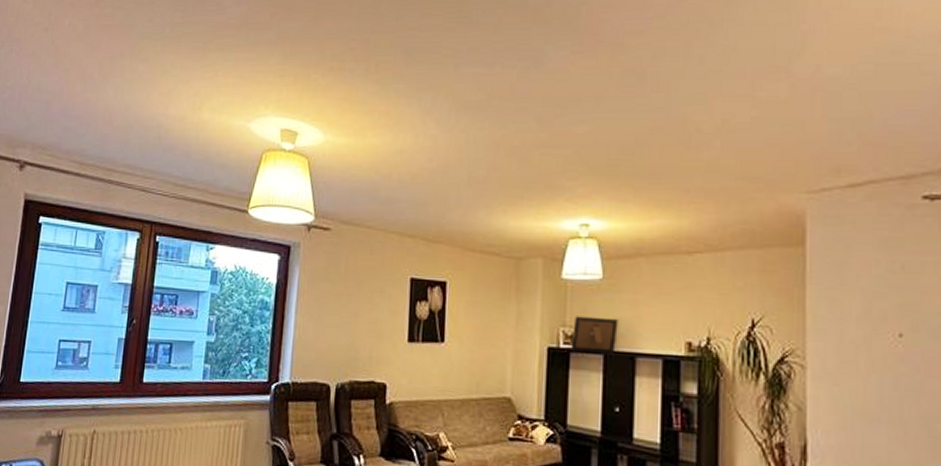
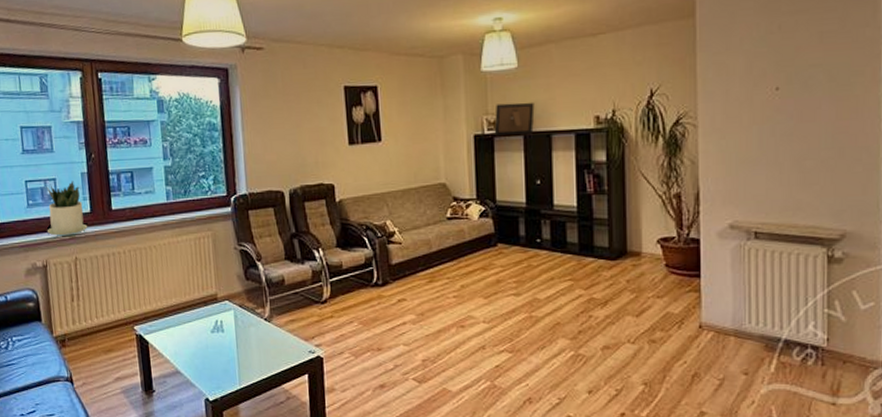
planter: none [71,346,114,406] -> present [46,181,88,236]

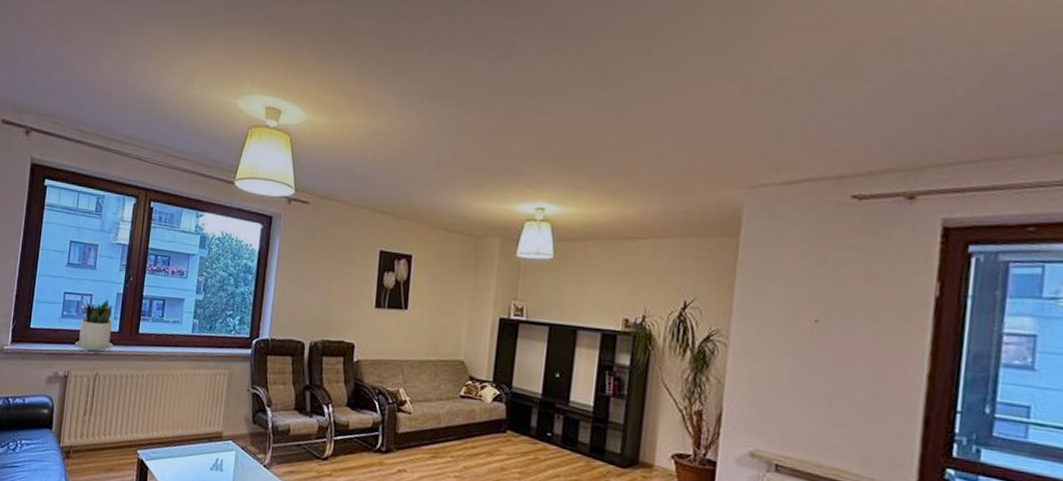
picture frame: present [494,102,535,136] -> none [519,291,565,326]

